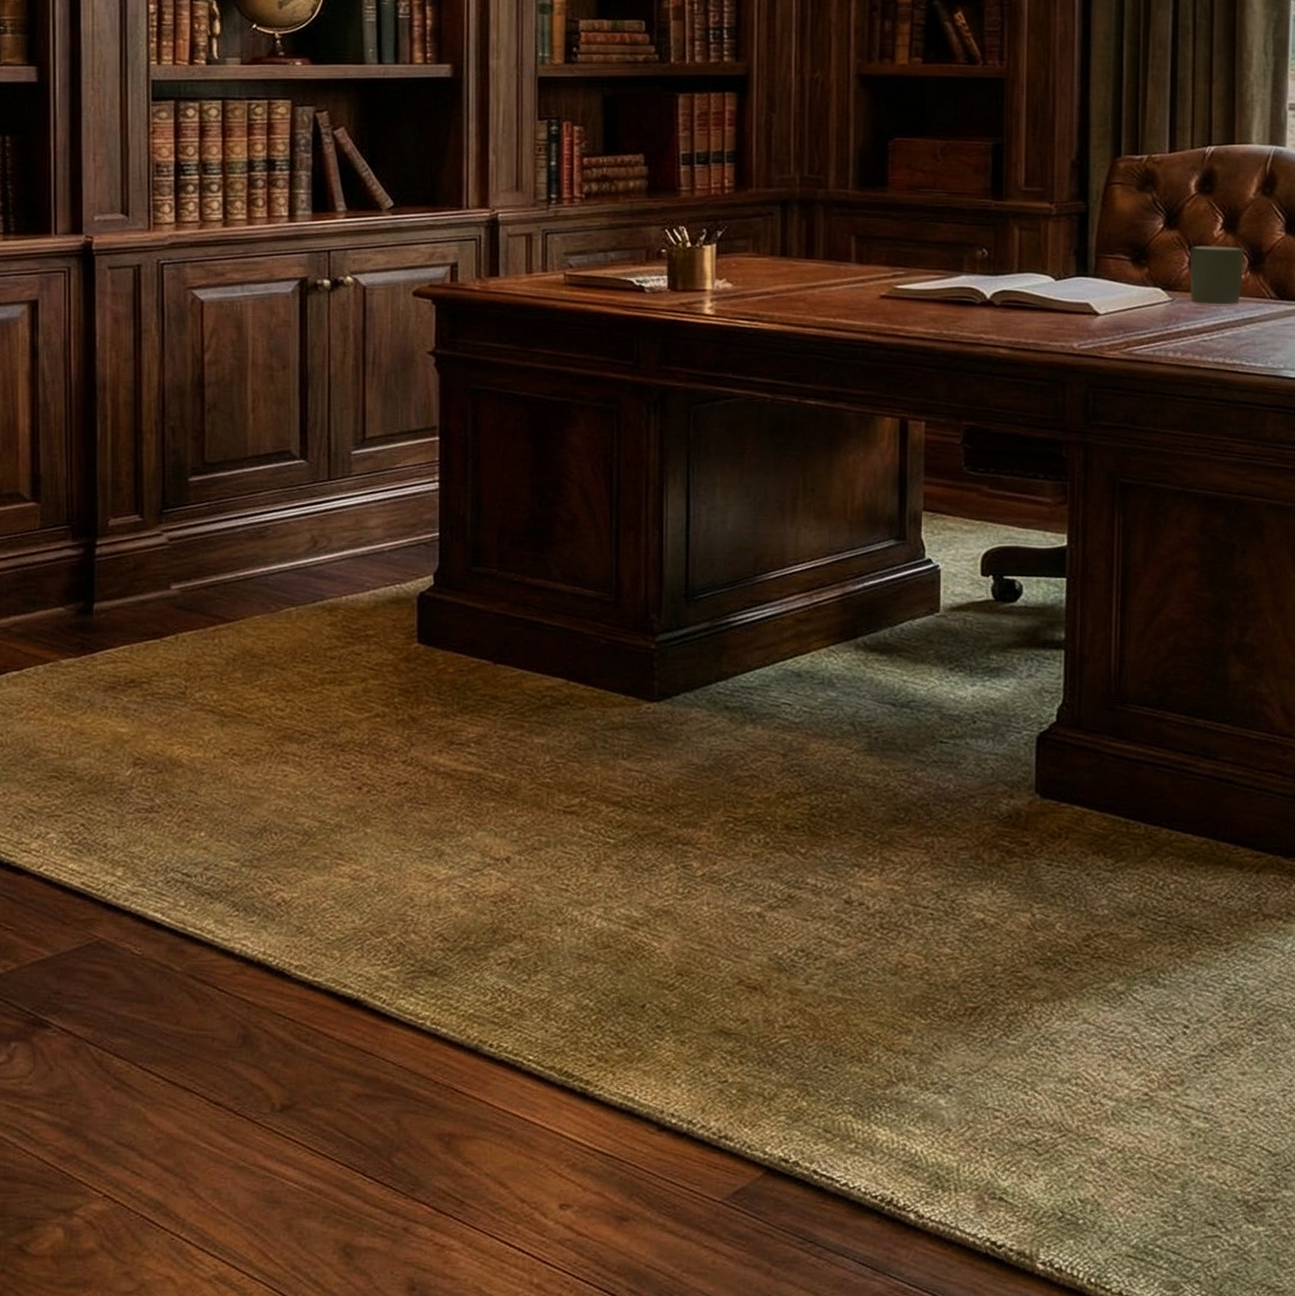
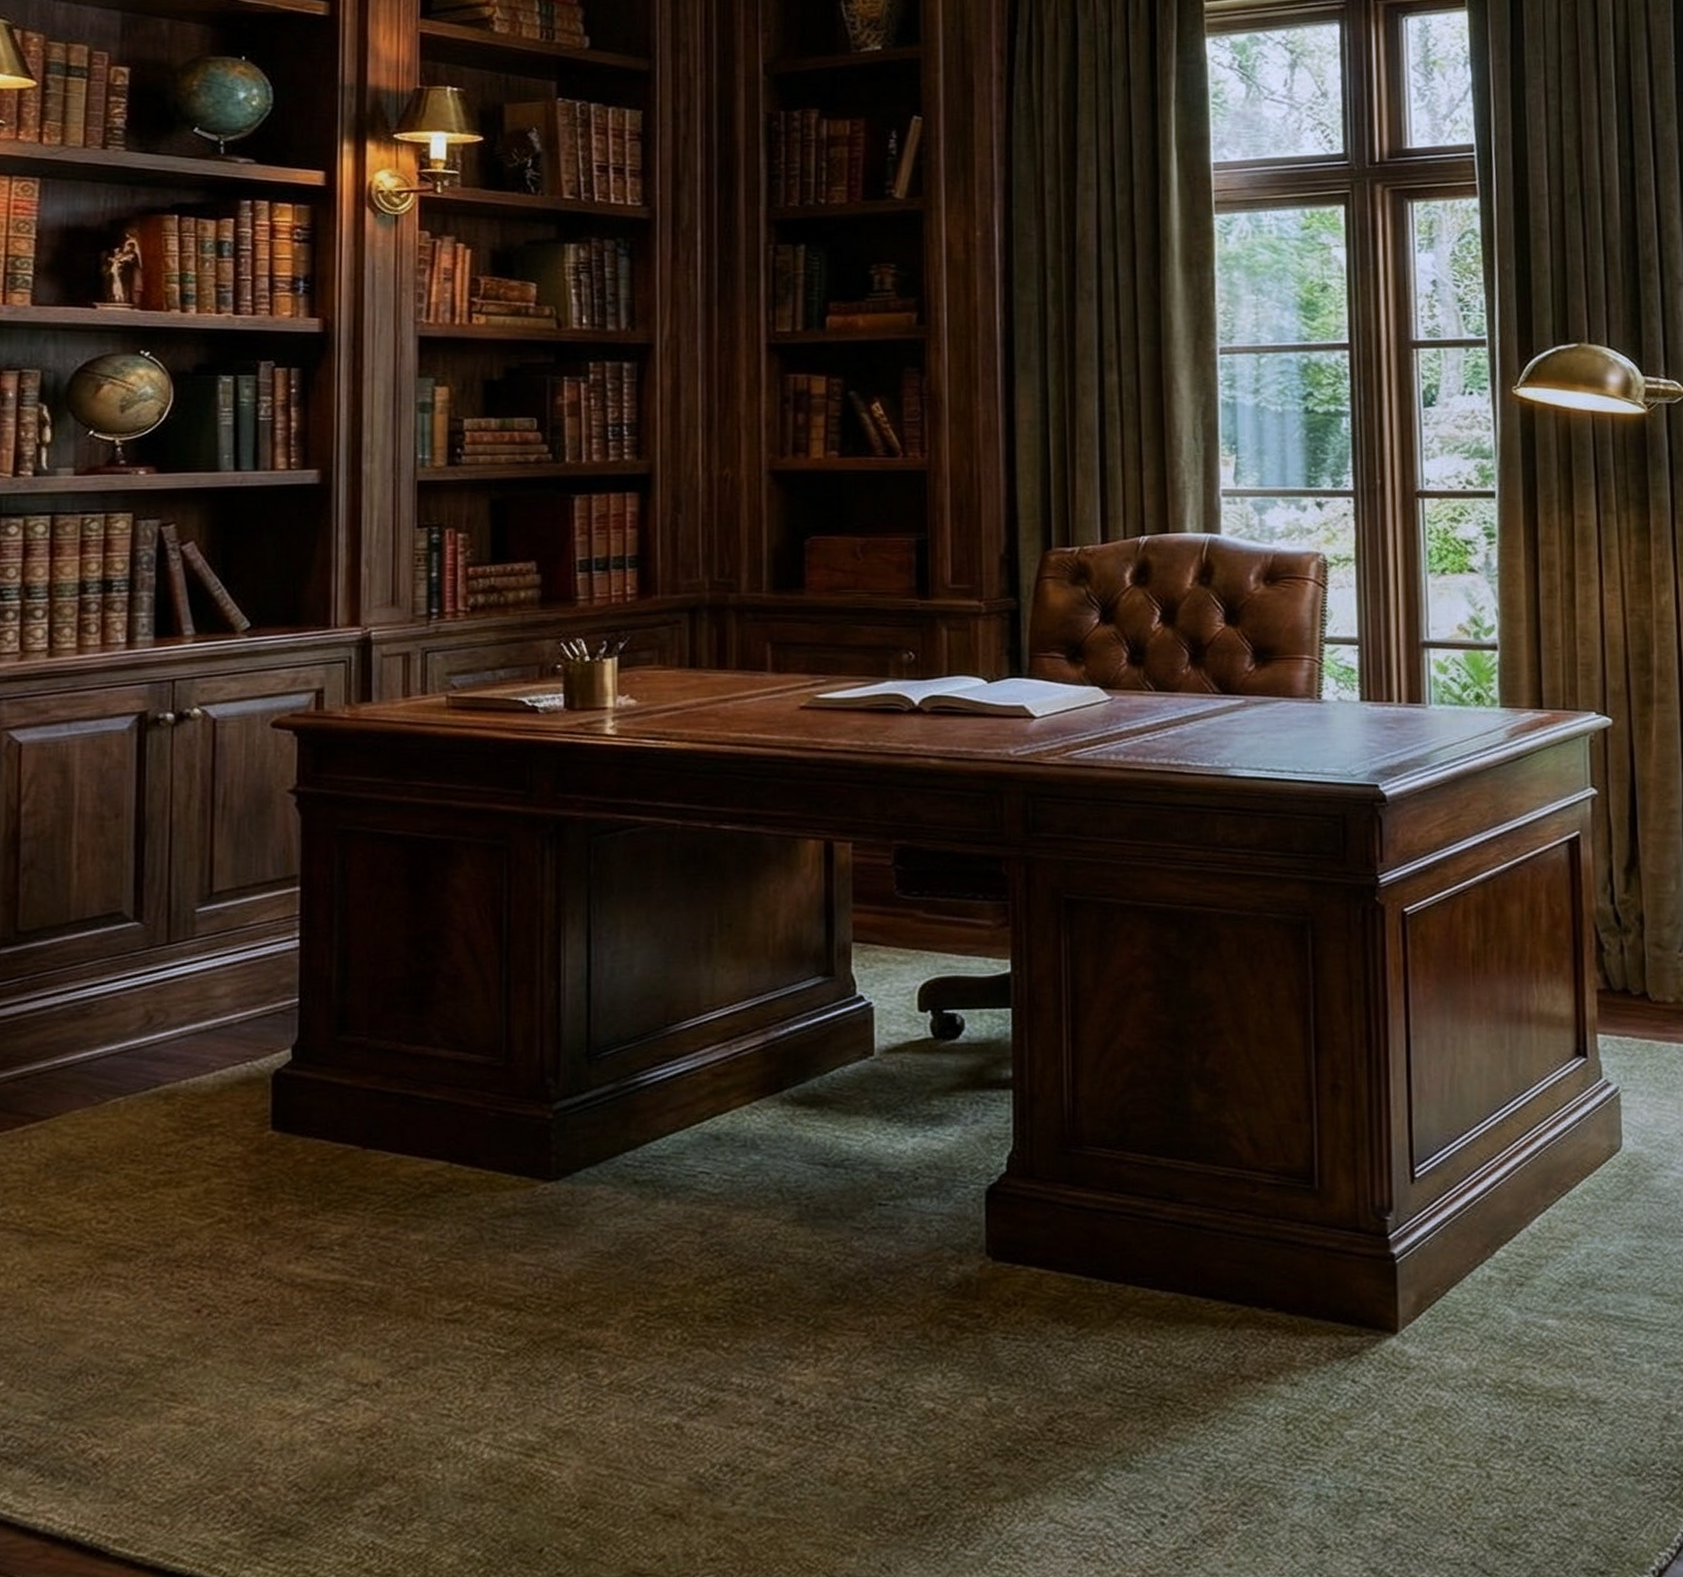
mug: present [1190,246,1244,307] -> none [1128,640,1184,704]

